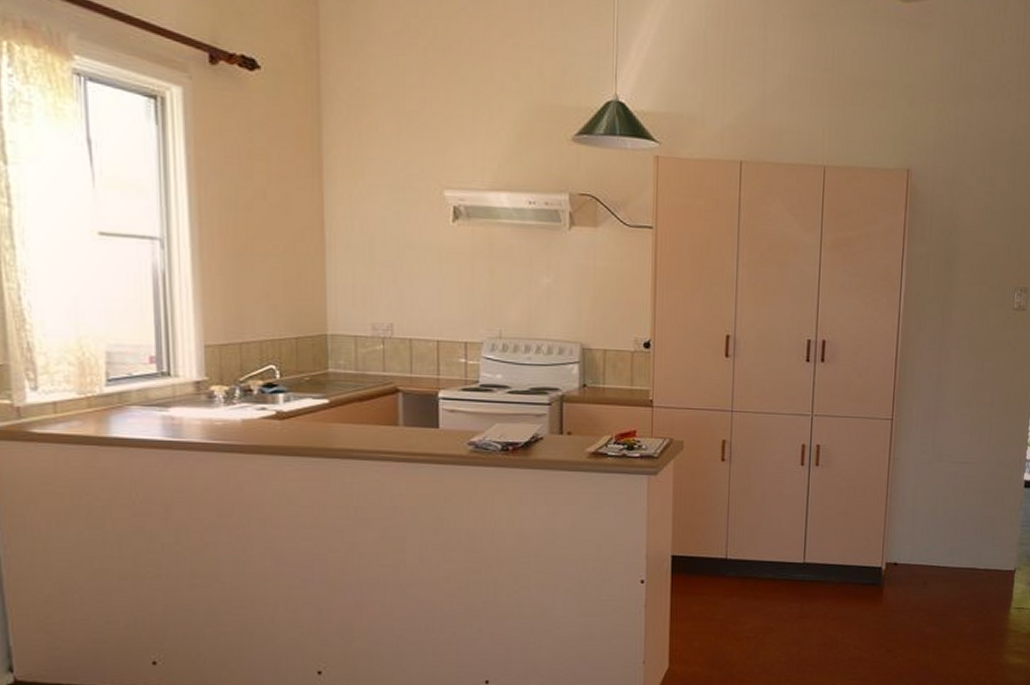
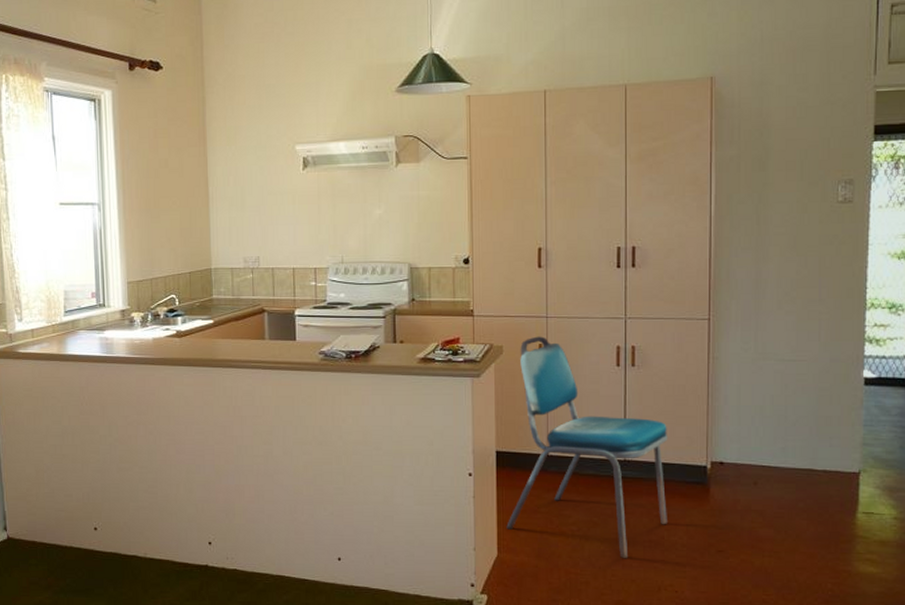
dining chair: none [679,431,847,663] -> present [506,336,668,558]

